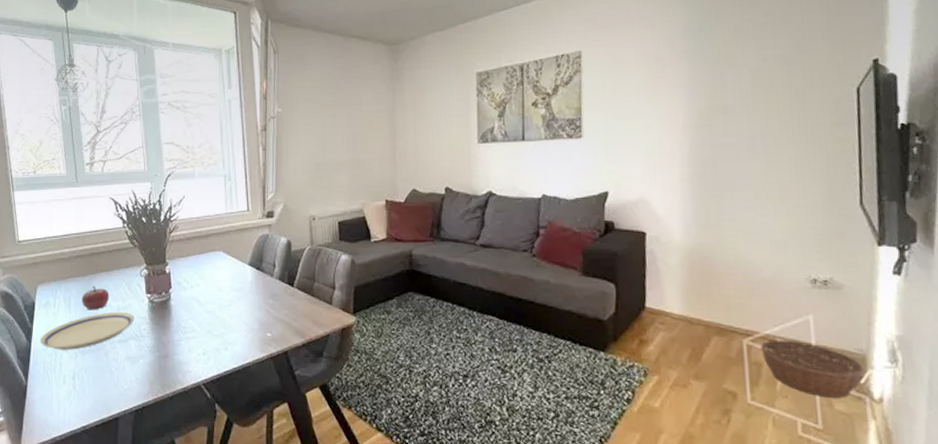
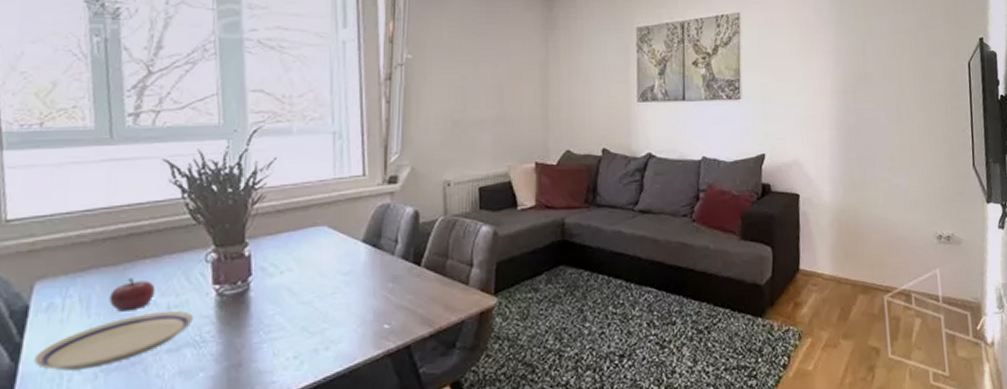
basket: present [760,339,865,398] -> none [898,293,980,346]

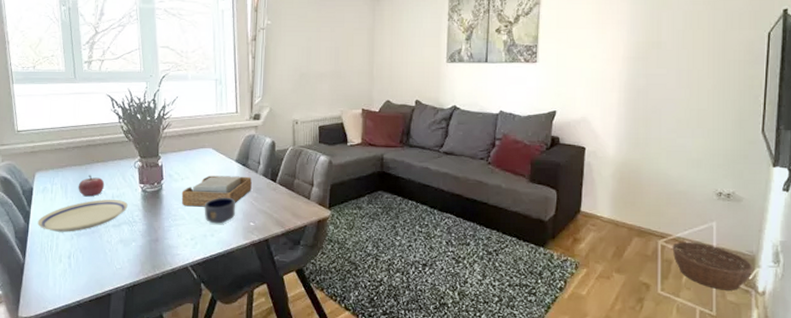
napkin holder: none [279,261,386,311] -> present [181,175,252,207]
mug: none [314,292,363,332] -> present [204,197,236,224]
basket: none [898,293,980,346] -> present [672,241,753,291]

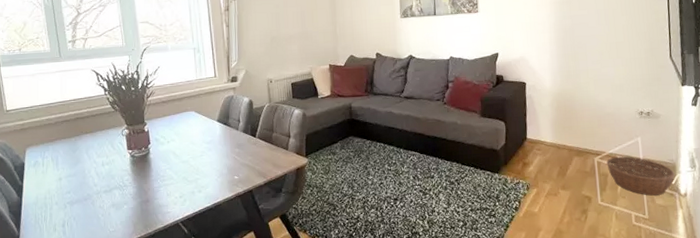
plate: present [37,199,128,232] -> none [30,166,118,203]
fruit: present [78,175,105,197] -> none [68,146,94,167]
napkin holder: present [181,175,252,207] -> none [168,134,234,167]
mug: present [204,197,236,224] -> none [190,155,221,181]

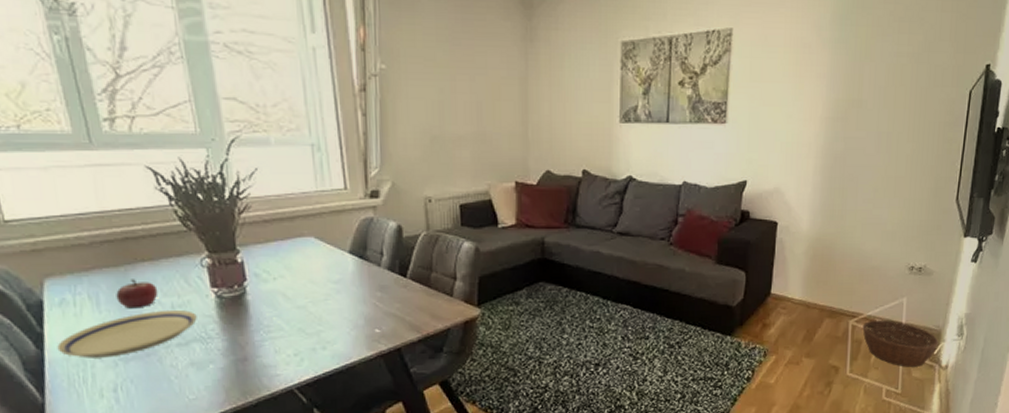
plate: none [30,166,118,203] -> present [57,309,197,358]
fruit: none [68,146,94,167] -> present [116,279,159,309]

